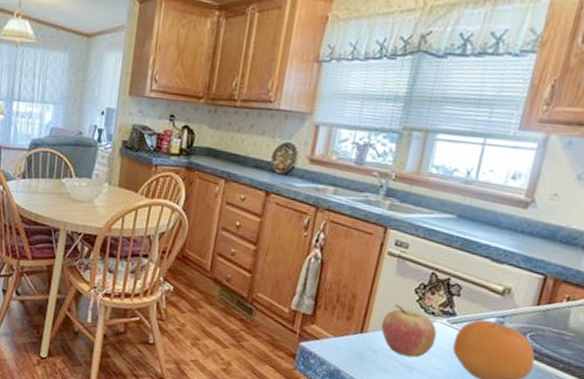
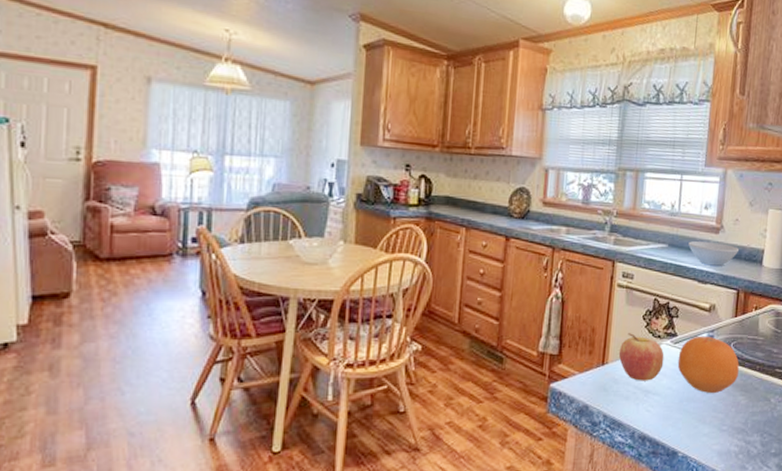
bowl: none [483,214,555,246] -> present [688,241,740,266]

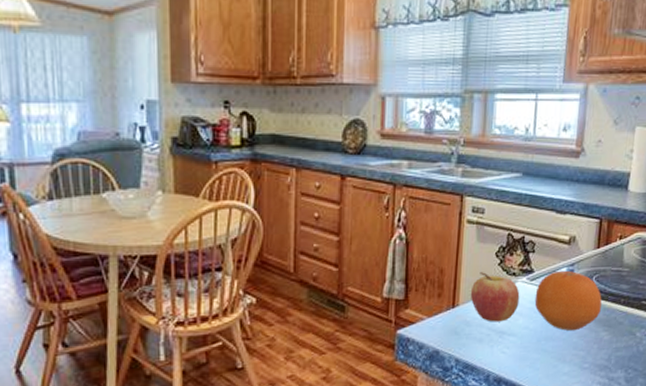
bowl: present [688,241,740,266] -> none [545,168,603,194]

